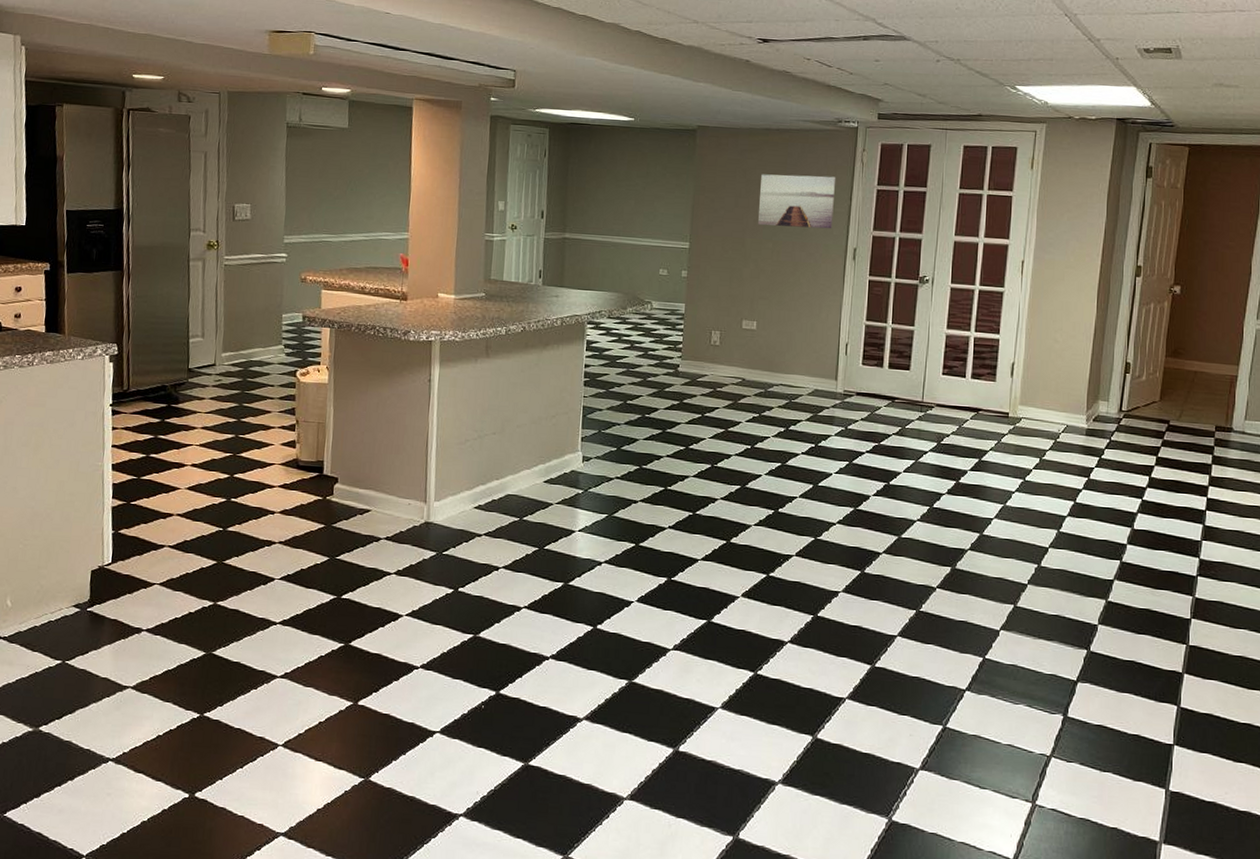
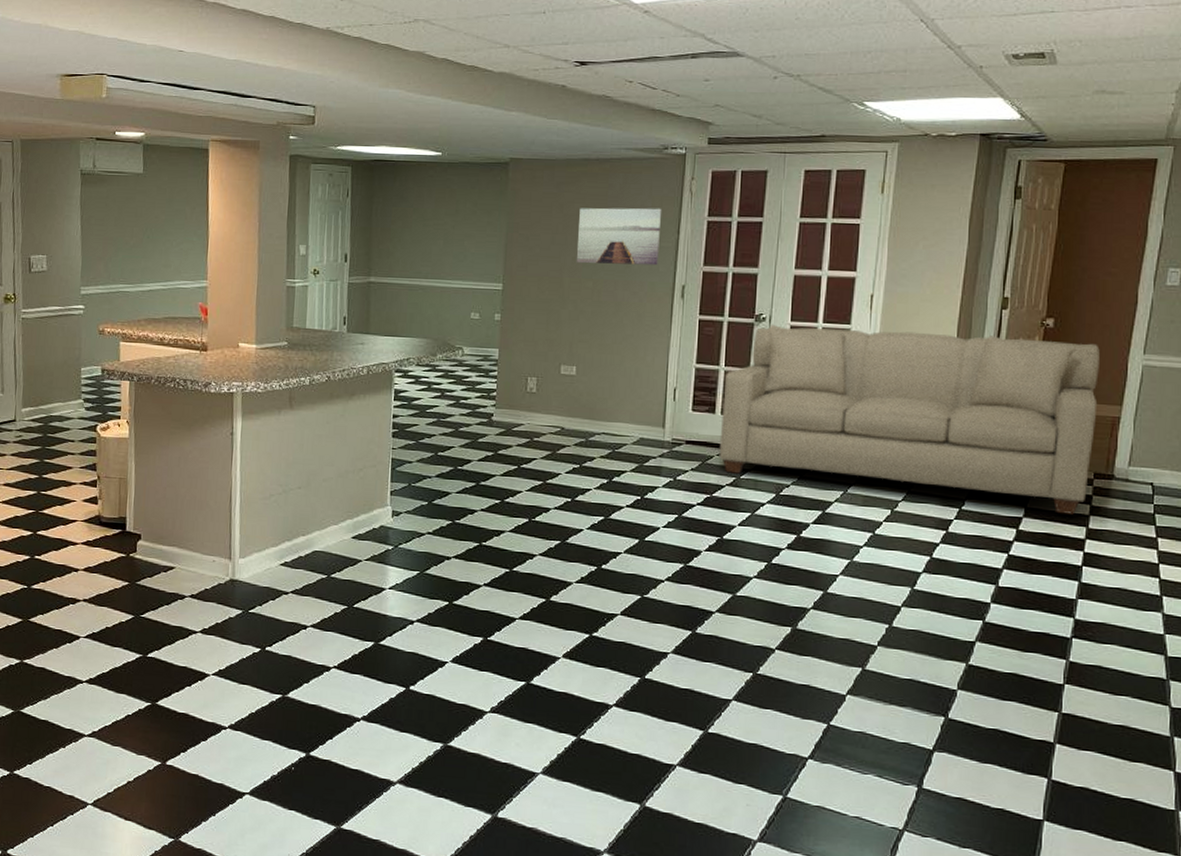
sofa: none [886,285,1220,464] -> present [719,324,1100,515]

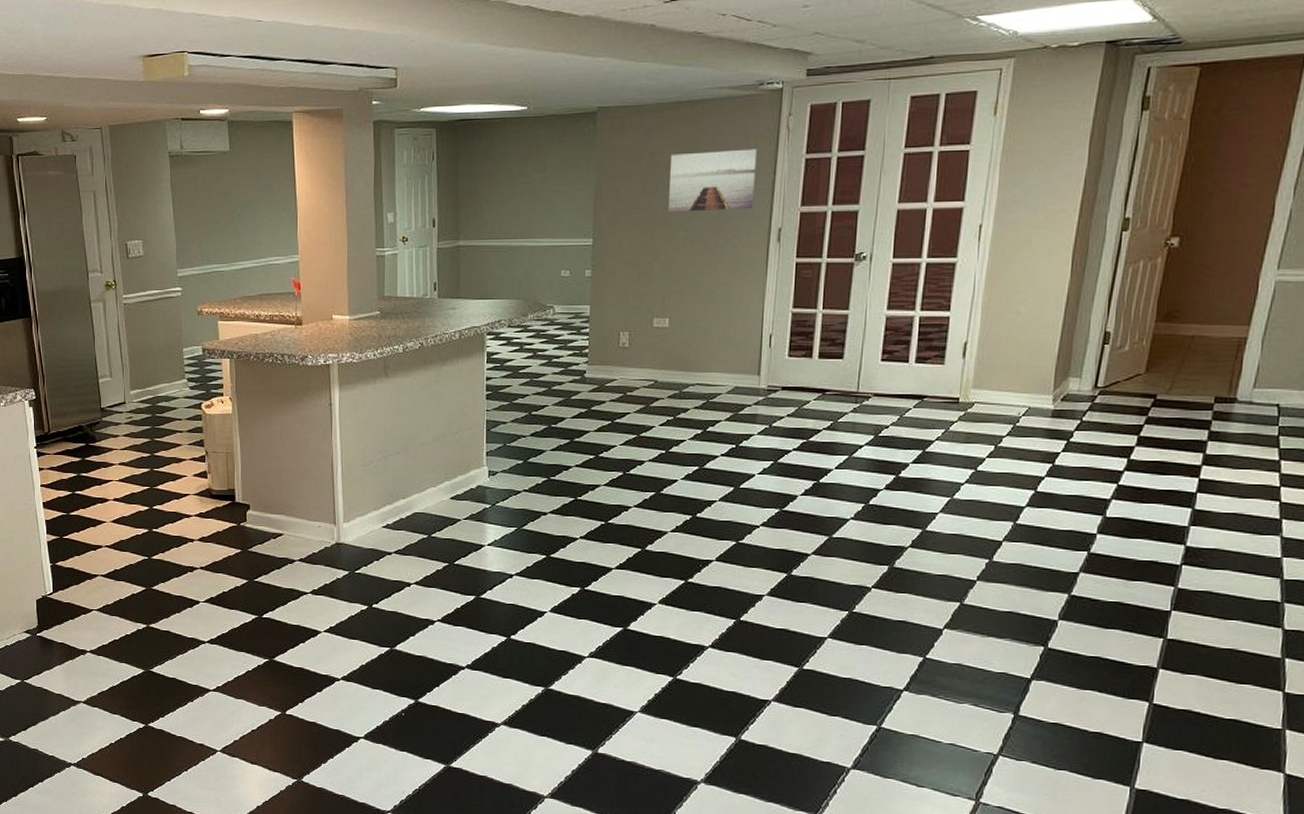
sofa: present [719,324,1100,515] -> none [816,260,1229,441]

